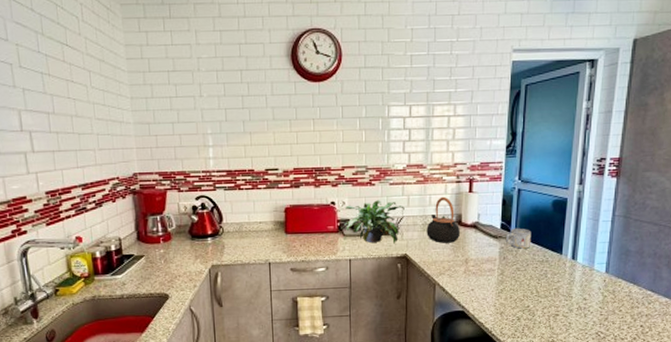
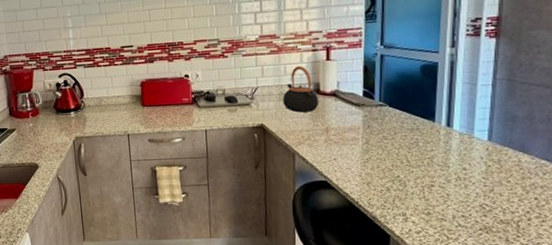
potted plant: present [343,200,405,244] -> none [198,71,259,114]
mug: present [505,228,532,249] -> none [368,95,399,117]

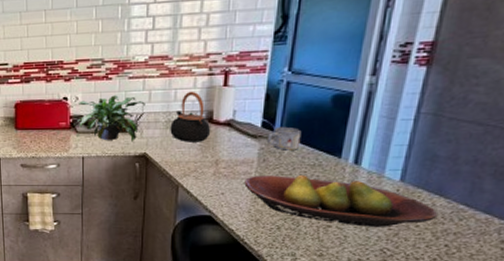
potted plant: none [198,71,259,114] -> present [76,95,145,142]
fruit bowl: none [353,138,524,185] -> present [244,174,437,227]
mug: none [368,95,399,117] -> present [266,126,302,150]

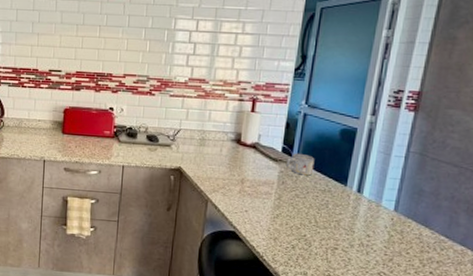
potted plant: present [76,95,145,142] -> none [120,110,183,156]
teapot: present [170,91,210,142] -> none [203,113,238,161]
fruit bowl: present [244,174,437,227] -> none [265,196,424,253]

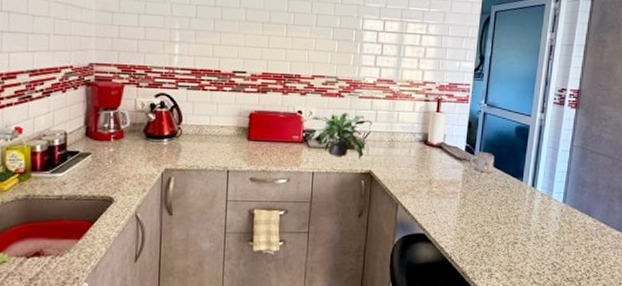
potted plant: none [120,110,183,156] -> present [309,112,372,159]

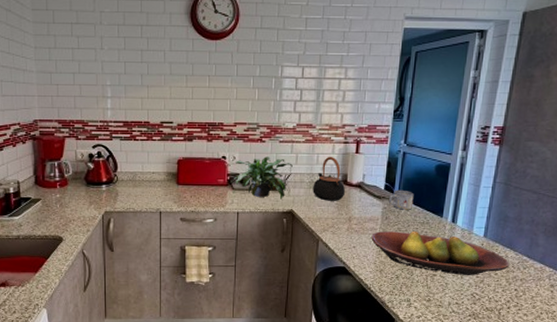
teapot: none [392,114,425,162] -> present [313,156,345,201]
fruit bowl: none [452,195,588,243] -> present [371,230,509,275]

